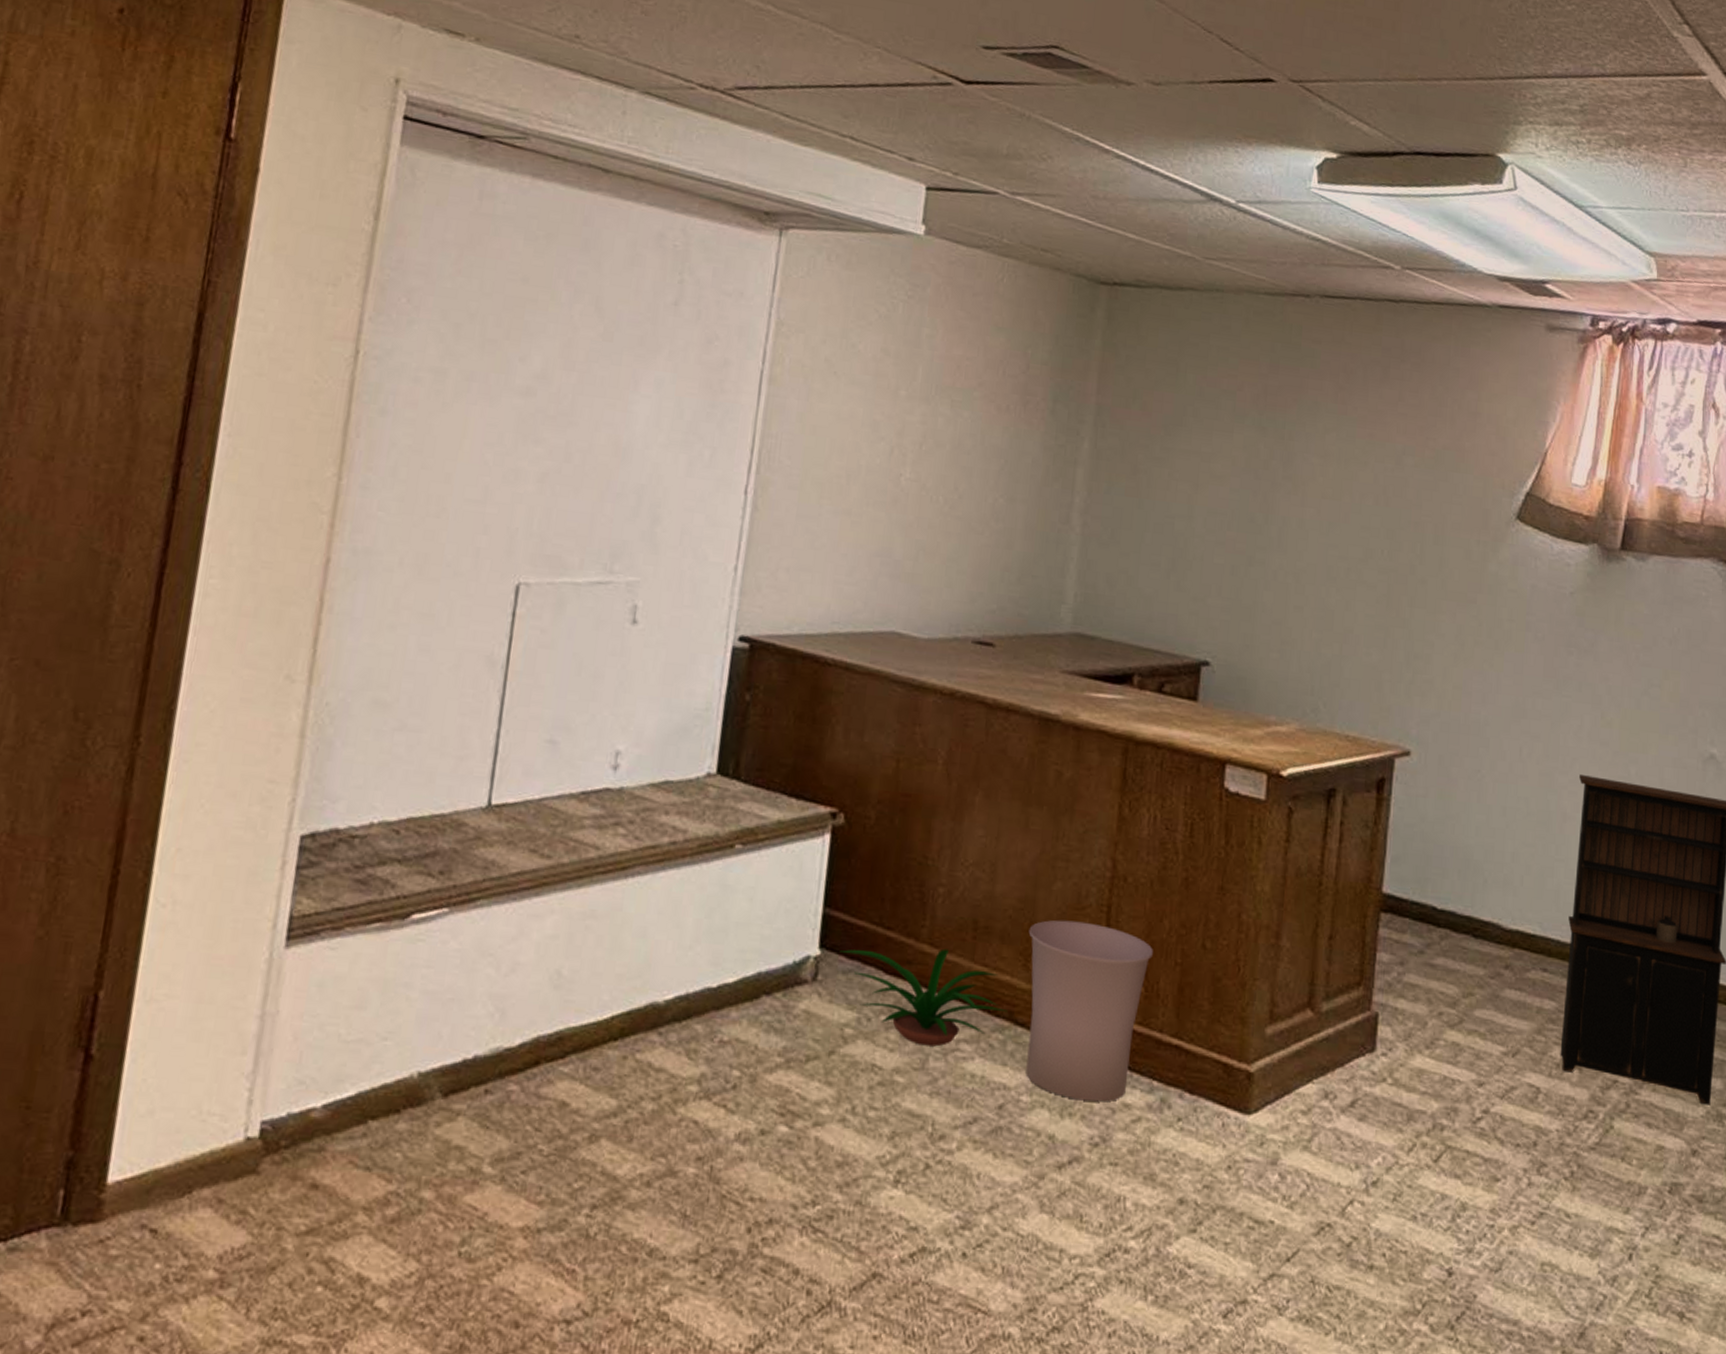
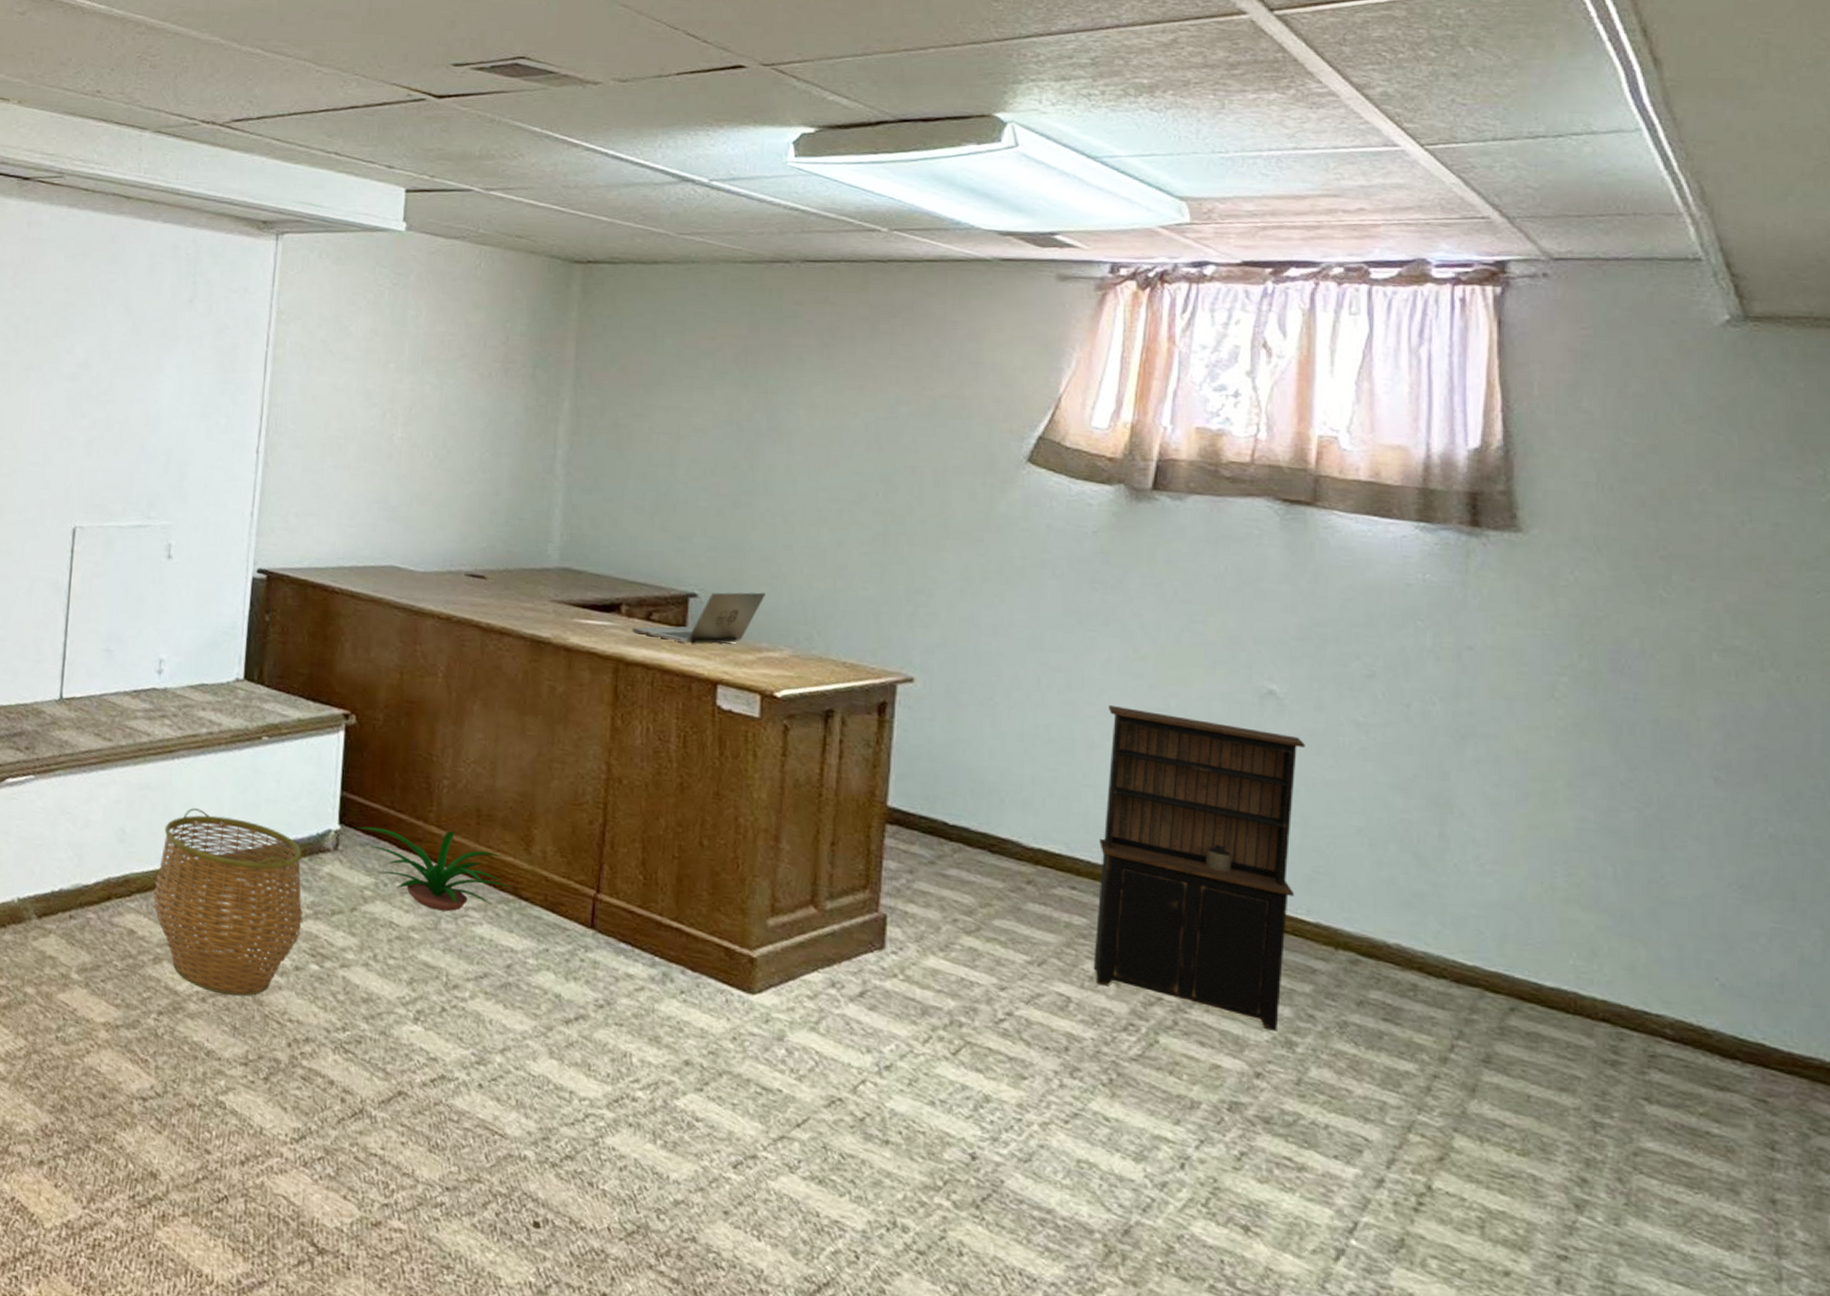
basket: none [592,939,775,1175] -> present [153,808,303,996]
waste bin: present [1026,920,1153,1102] -> none [529,812,650,971]
laptop: none [1143,659,1276,719] -> present [632,592,766,645]

